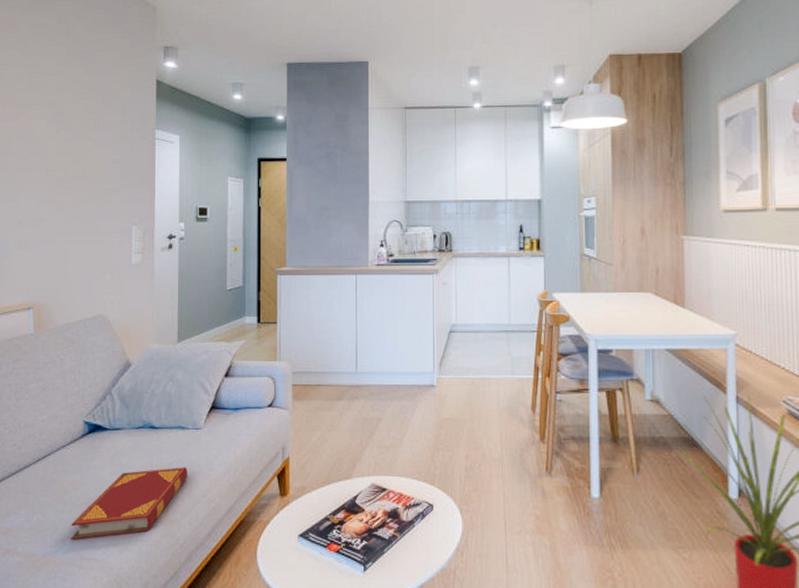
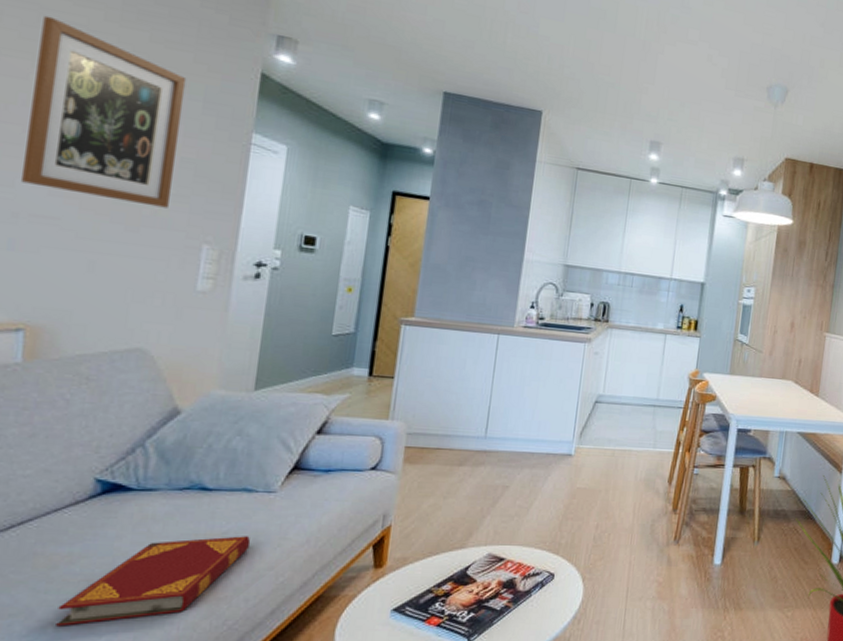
wall art: none [21,70,110,201] -> present [20,15,187,208]

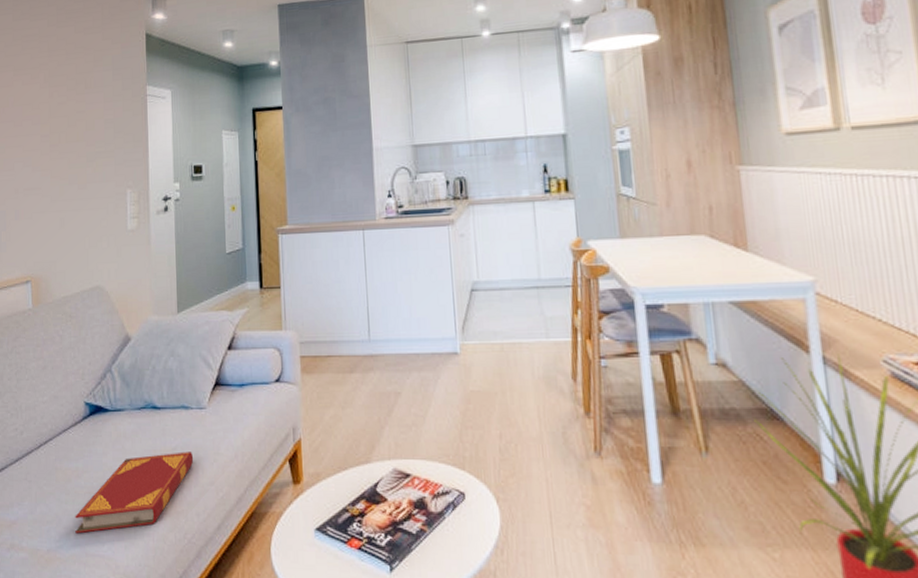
wall art: present [20,15,187,208] -> none [16,34,102,166]

